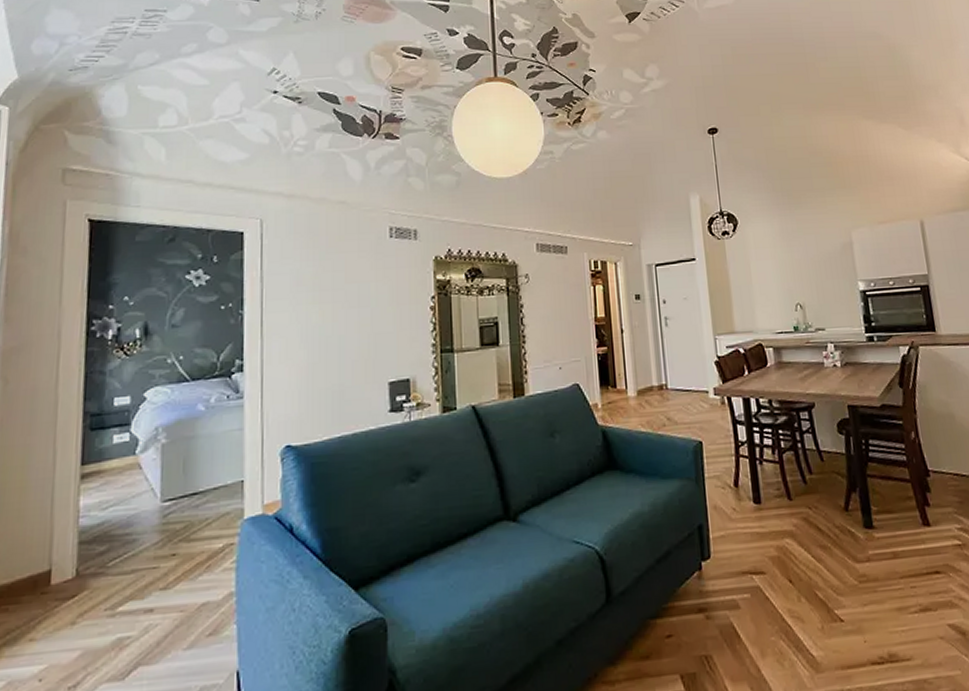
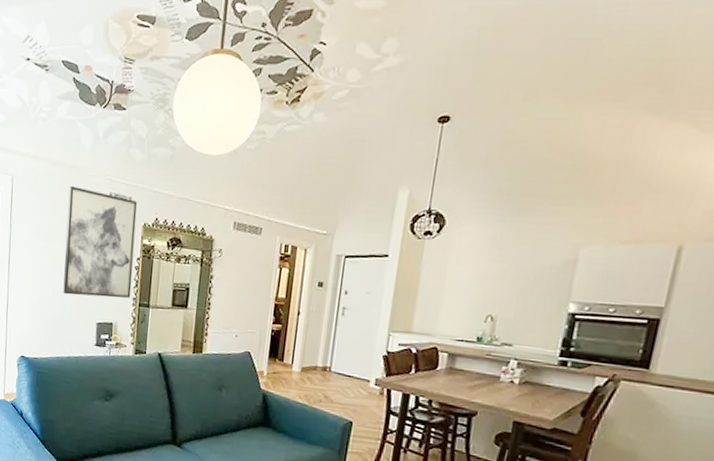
wall art: none [337,223,429,354] -> present [63,185,138,298]

